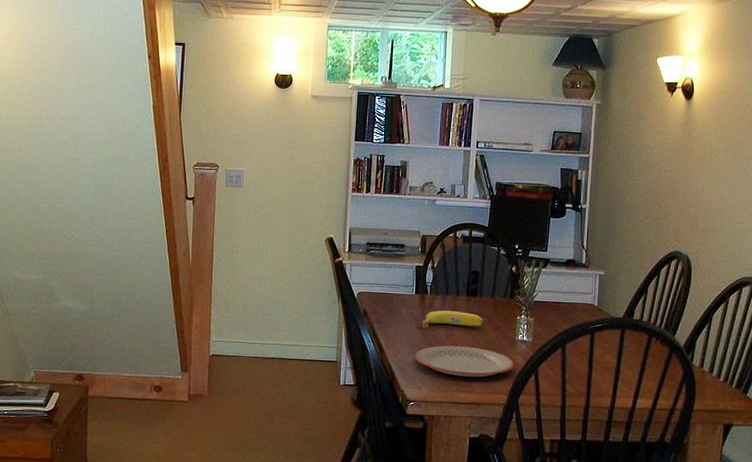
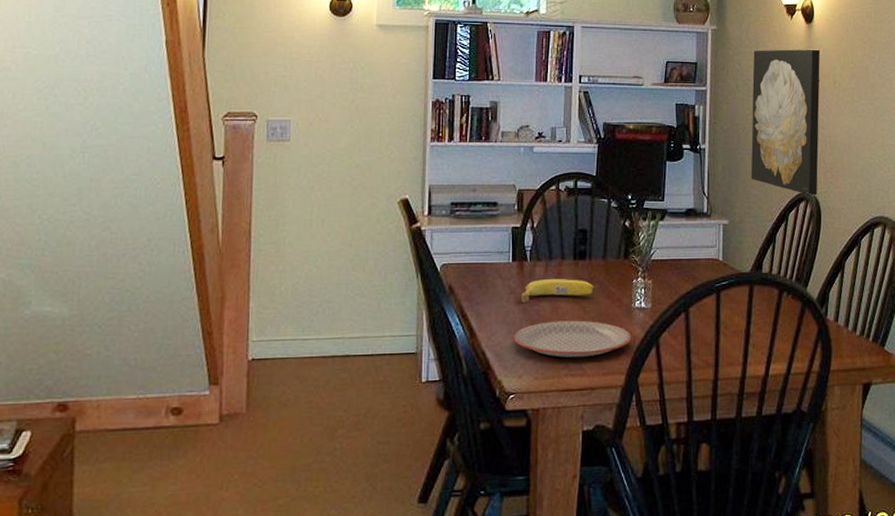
wall art: none [626,122,699,255] -> present [750,49,821,196]

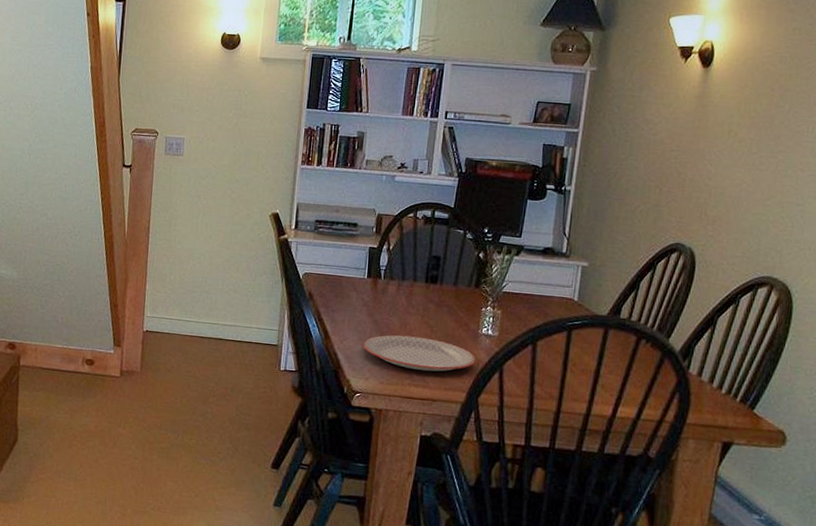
fruit: present [521,279,595,303] -> none [373,296,444,317]
wall art: present [750,49,821,196] -> none [618,93,717,248]

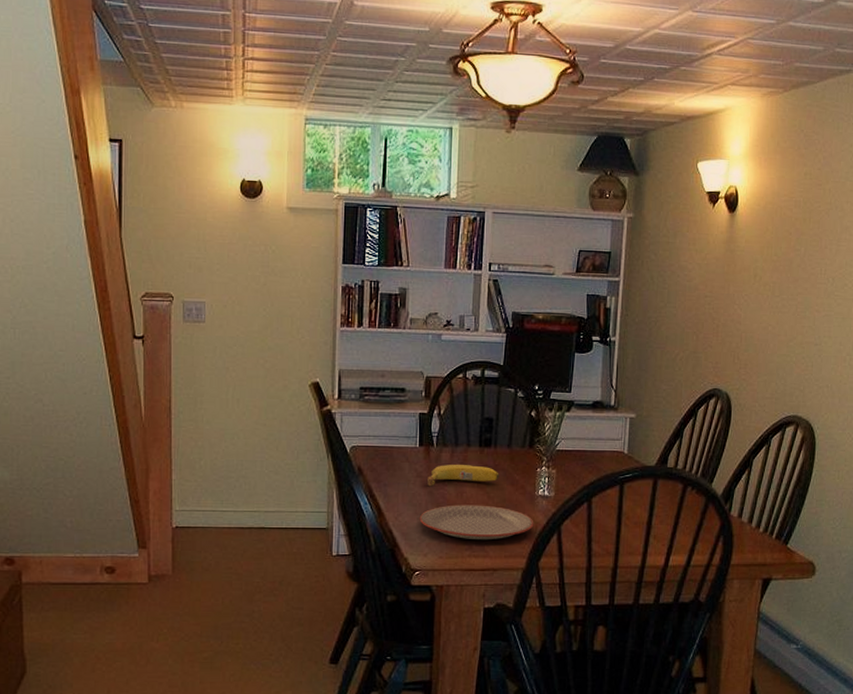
fruit: none [373,296,444,317] -> present [427,465,499,487]

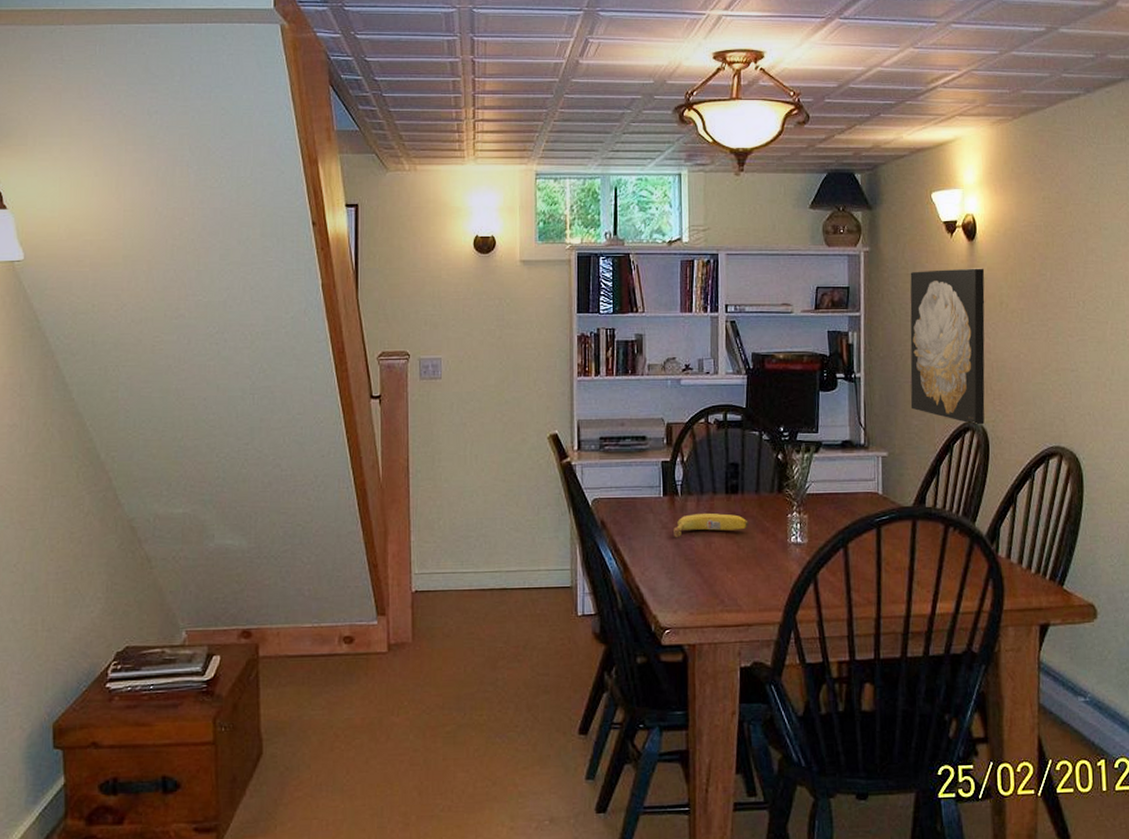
plate: present [419,504,534,541] -> none [667,555,789,594]
wall art: none [661,239,742,392] -> present [910,268,985,425]

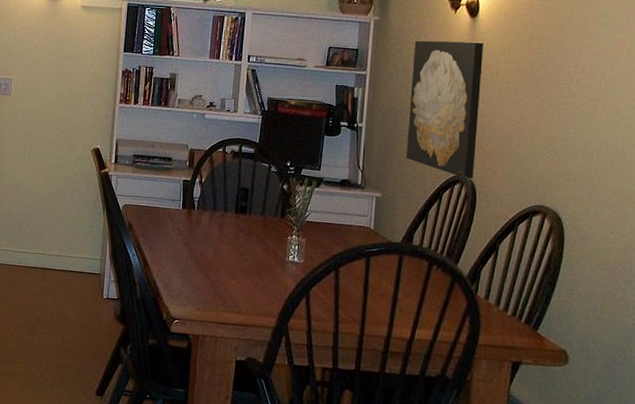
fruit: present [674,513,749,538] -> none [188,226,253,245]

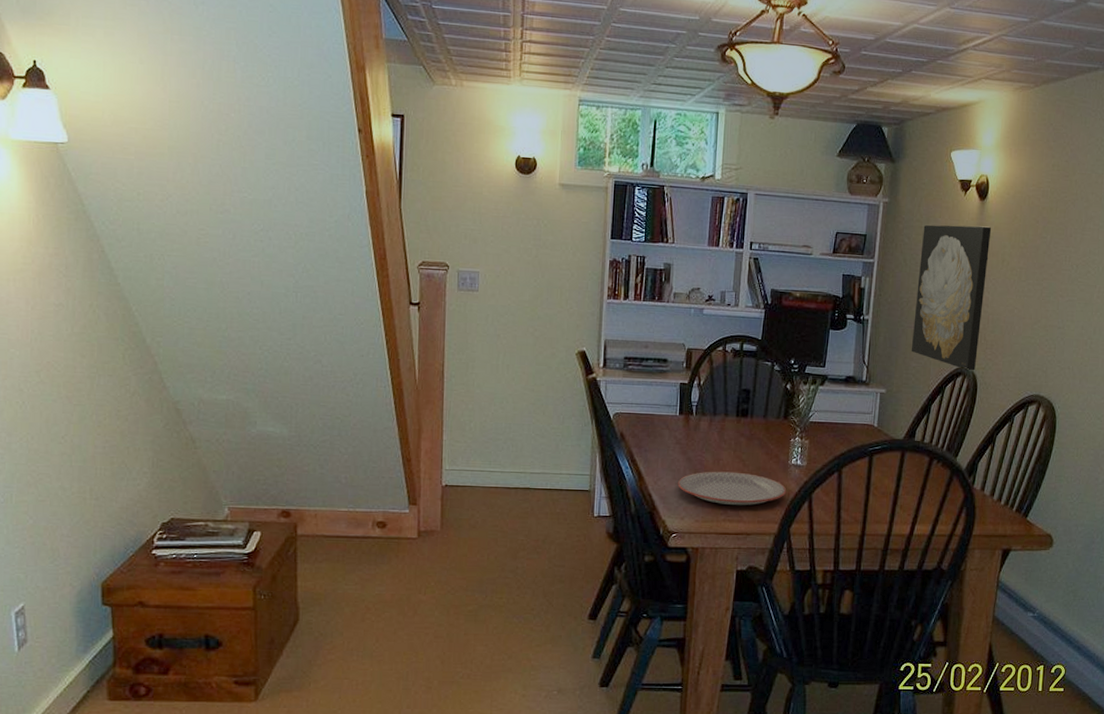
plate: none [180,263,284,298] -> present [677,471,787,506]

